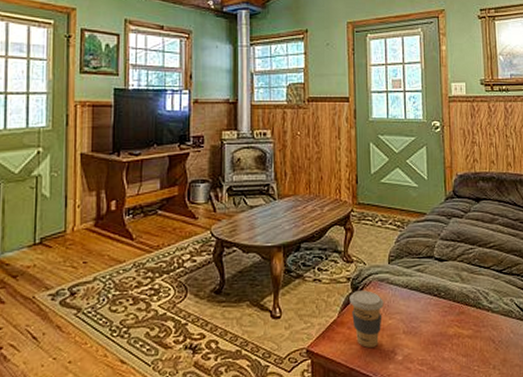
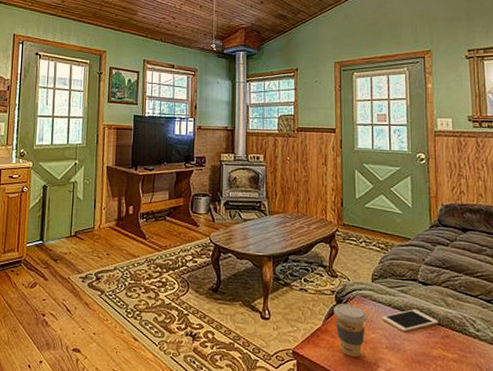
cell phone: none [399,288,455,314] -> present [382,309,439,333]

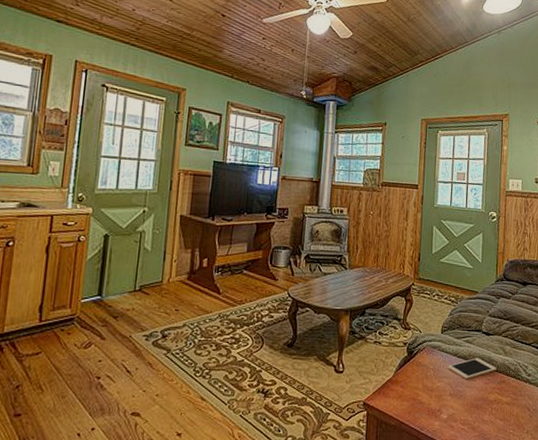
coffee cup: present [334,304,367,357] -> none [404,355,435,405]

